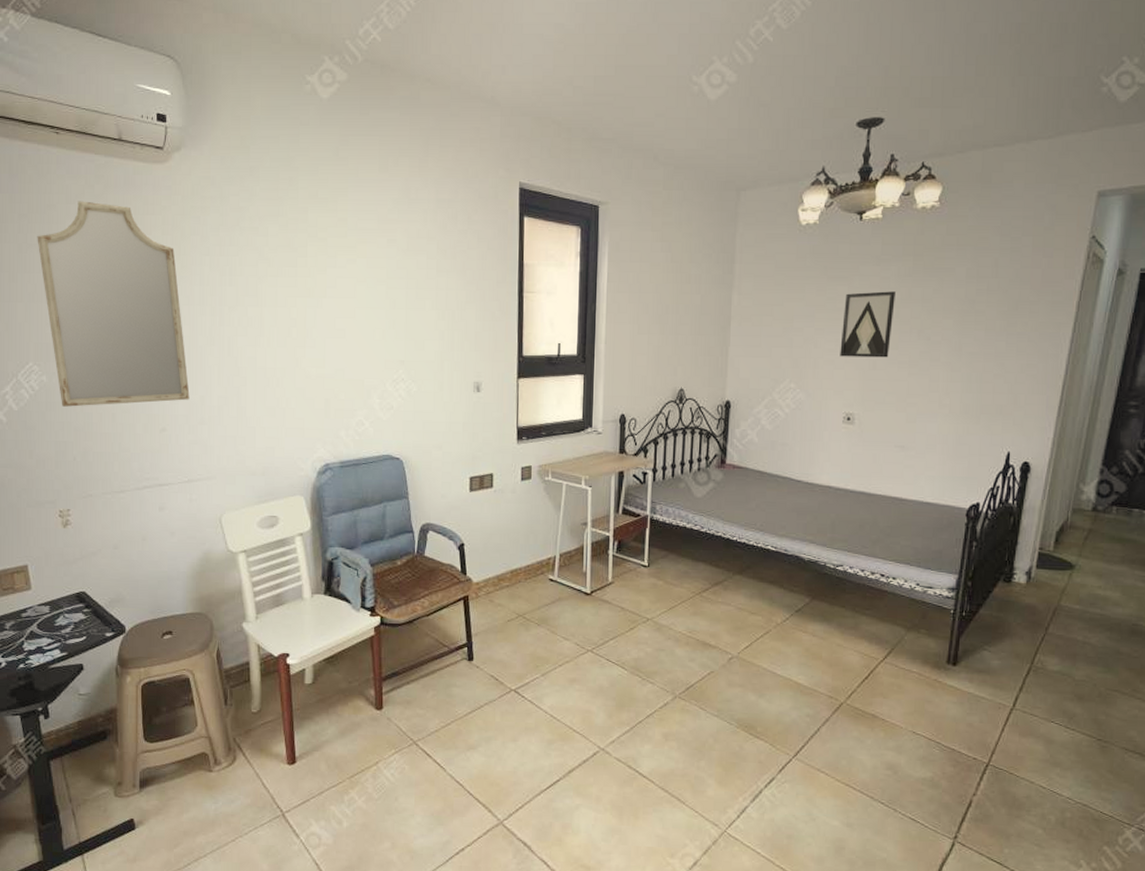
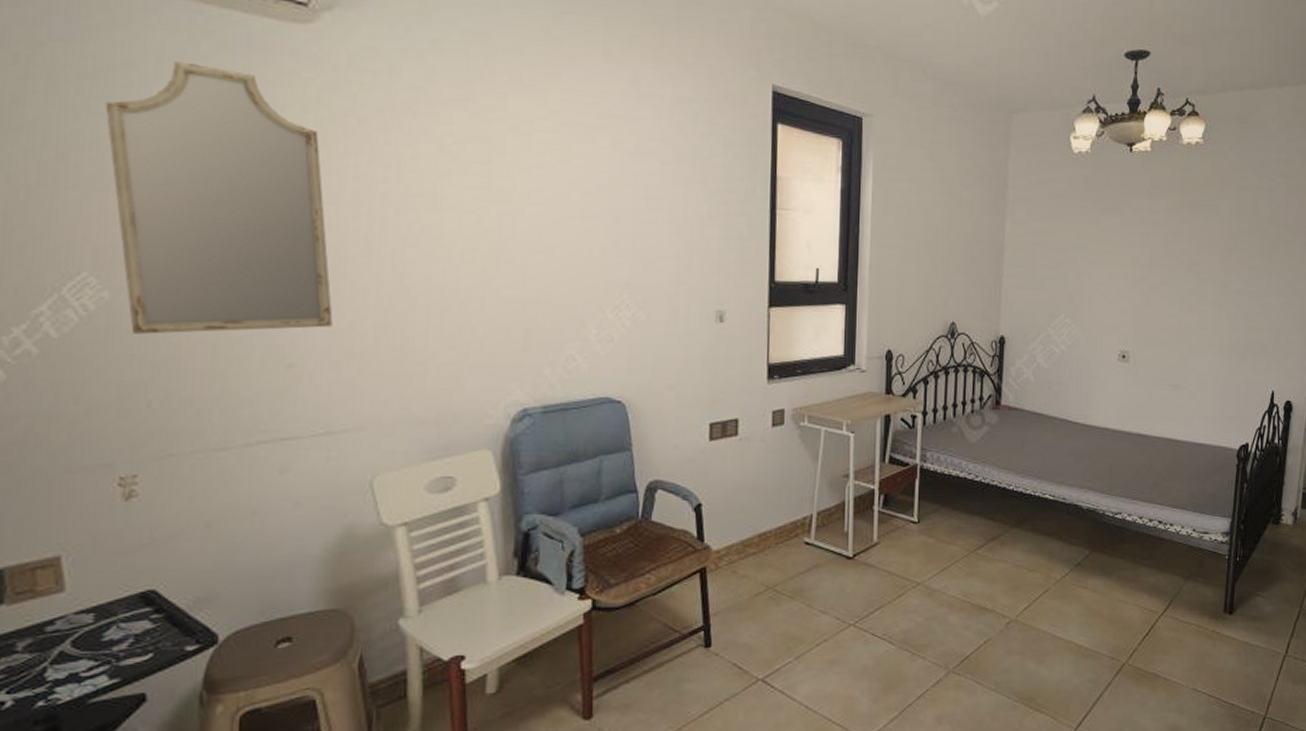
wall art: present [840,291,895,358] -> none [1114,225,1165,294]

